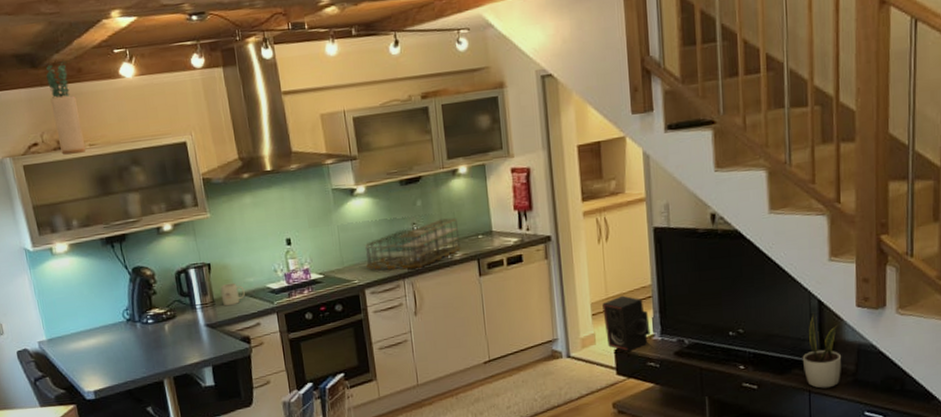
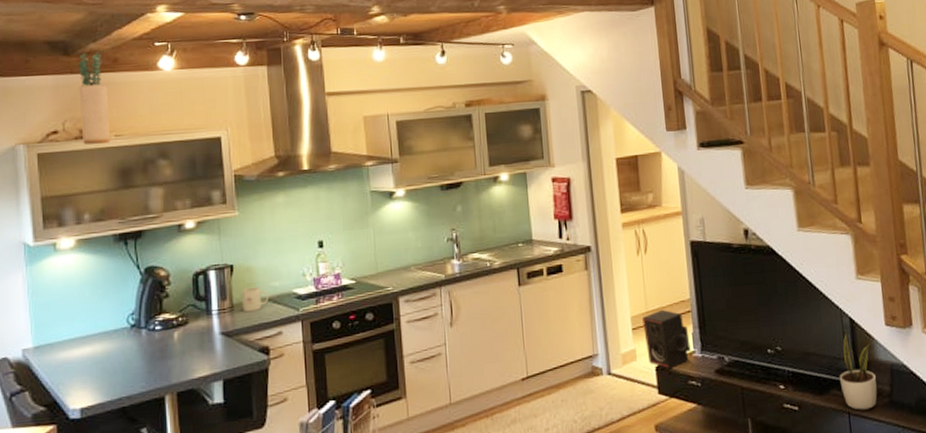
dish rack: present [364,217,461,271] -> none [401,225,500,278]

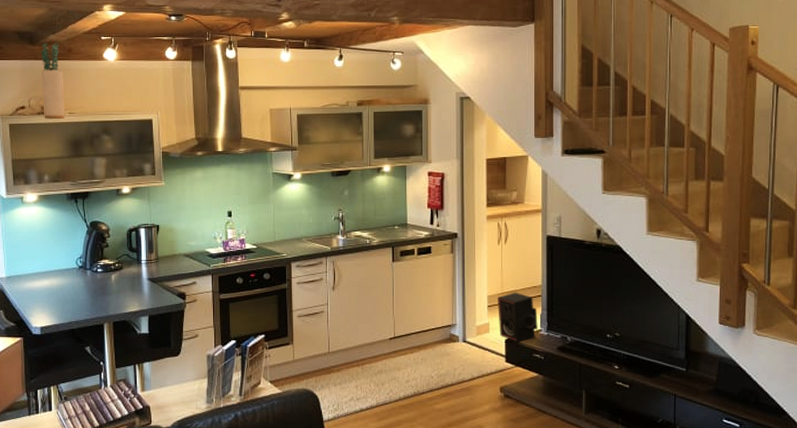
mug: present [241,286,268,313] -> none [165,244,186,264]
potted plant: present [839,331,878,410] -> none [670,326,704,394]

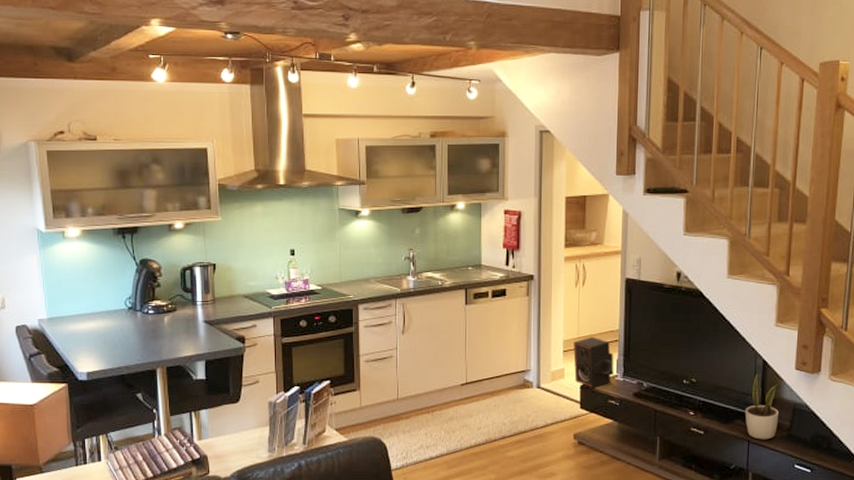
vase: present [41,39,66,119] -> none [81,56,110,146]
potted plant: none [670,326,704,394] -> present [745,371,778,440]

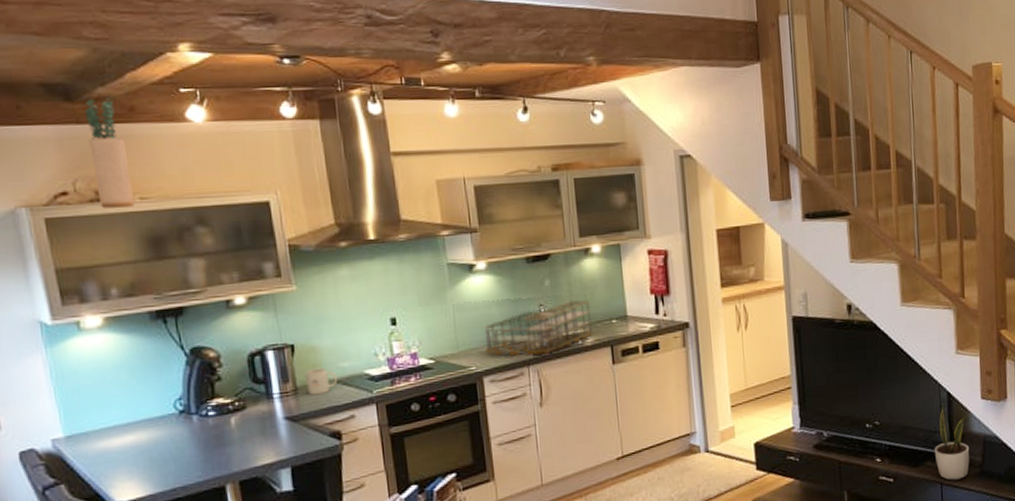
vase: none [81,56,110,146] -> present [85,93,136,208]
mug: none [222,284,245,306] -> present [305,367,337,396]
dish rack: none [363,248,451,292] -> present [483,300,593,357]
stereo: present [573,336,614,389] -> none [742,386,790,446]

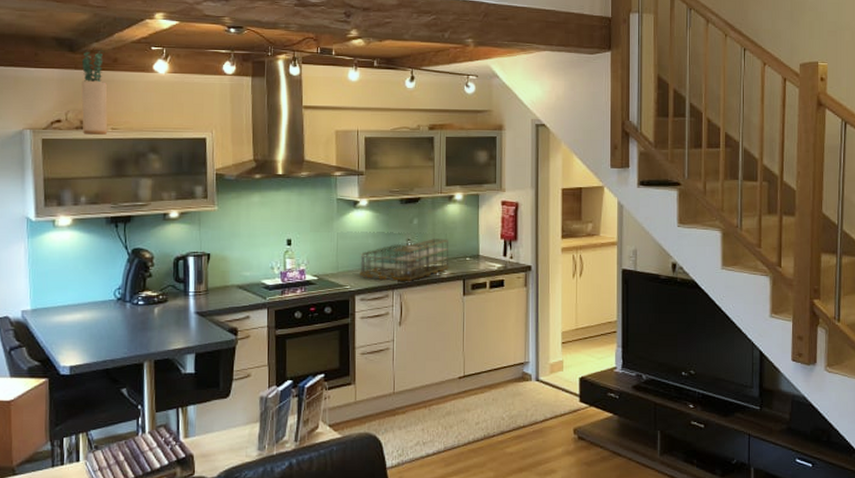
mug: present [305,367,337,396] -> none [215,274,239,297]
potted plant: present [934,405,970,481] -> none [744,363,777,433]

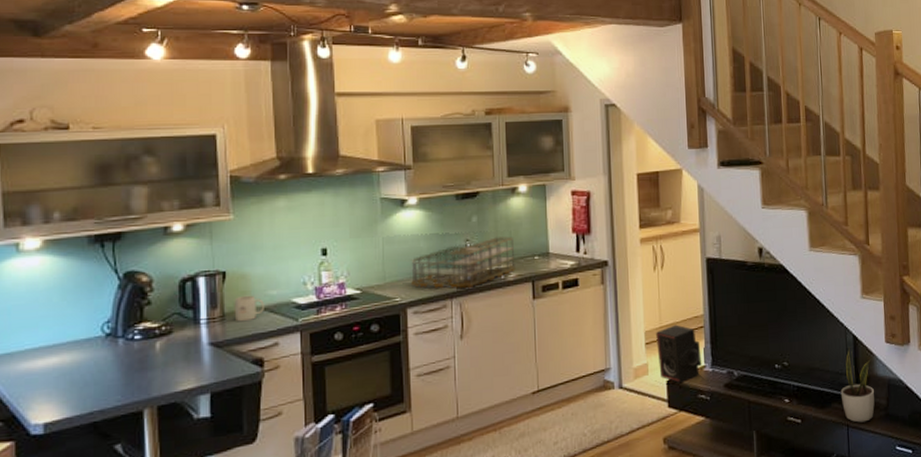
vase: present [81,47,108,135] -> none [51,30,88,136]
mug: none [215,274,239,297] -> present [234,295,264,322]
stereo: none [572,328,613,381] -> present [656,324,702,384]
potted plant: none [744,363,777,433] -> present [840,348,875,423]

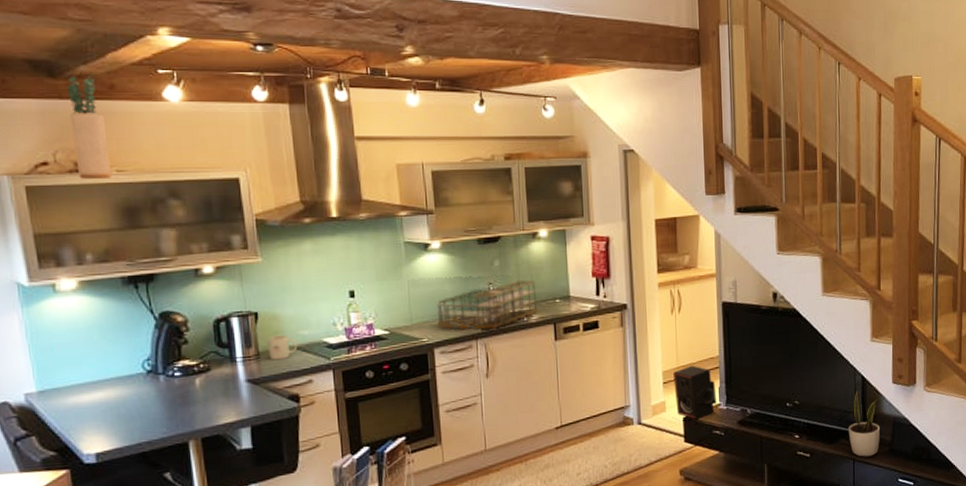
vase: none [51,30,88,136] -> present [67,71,112,179]

